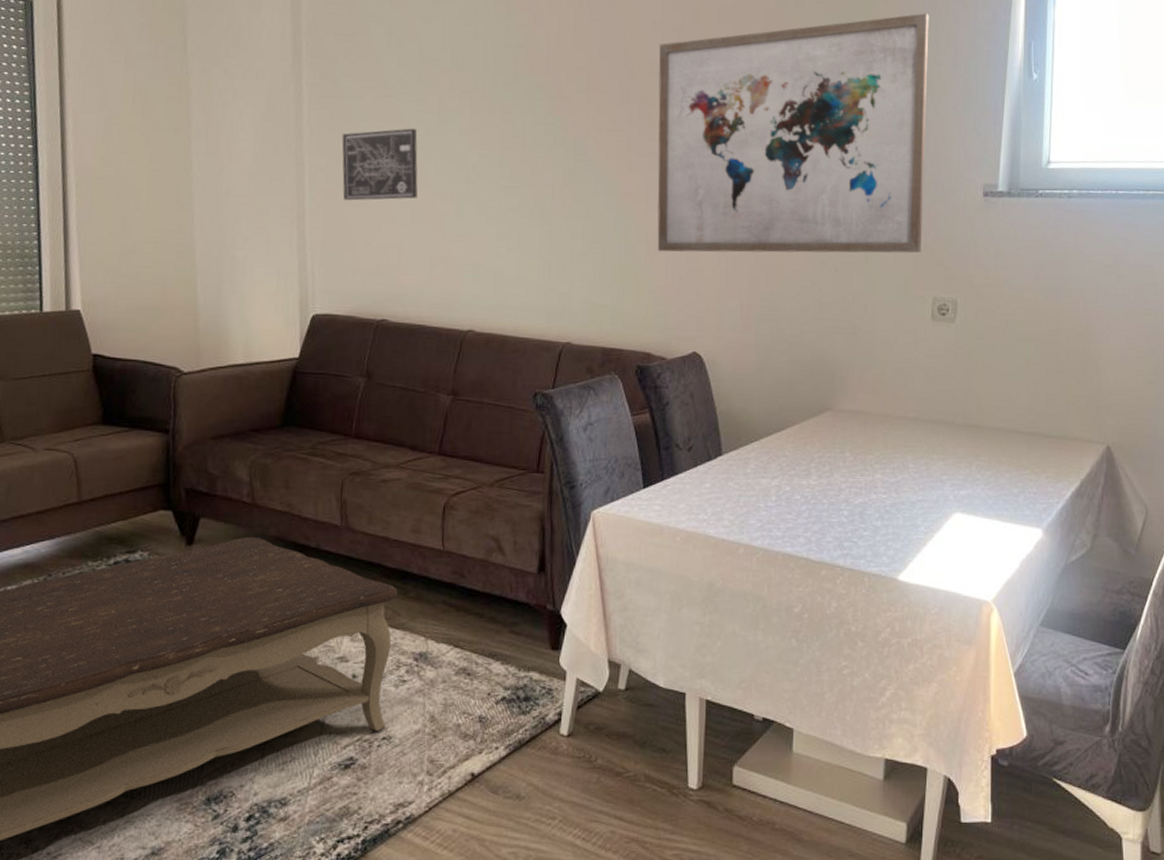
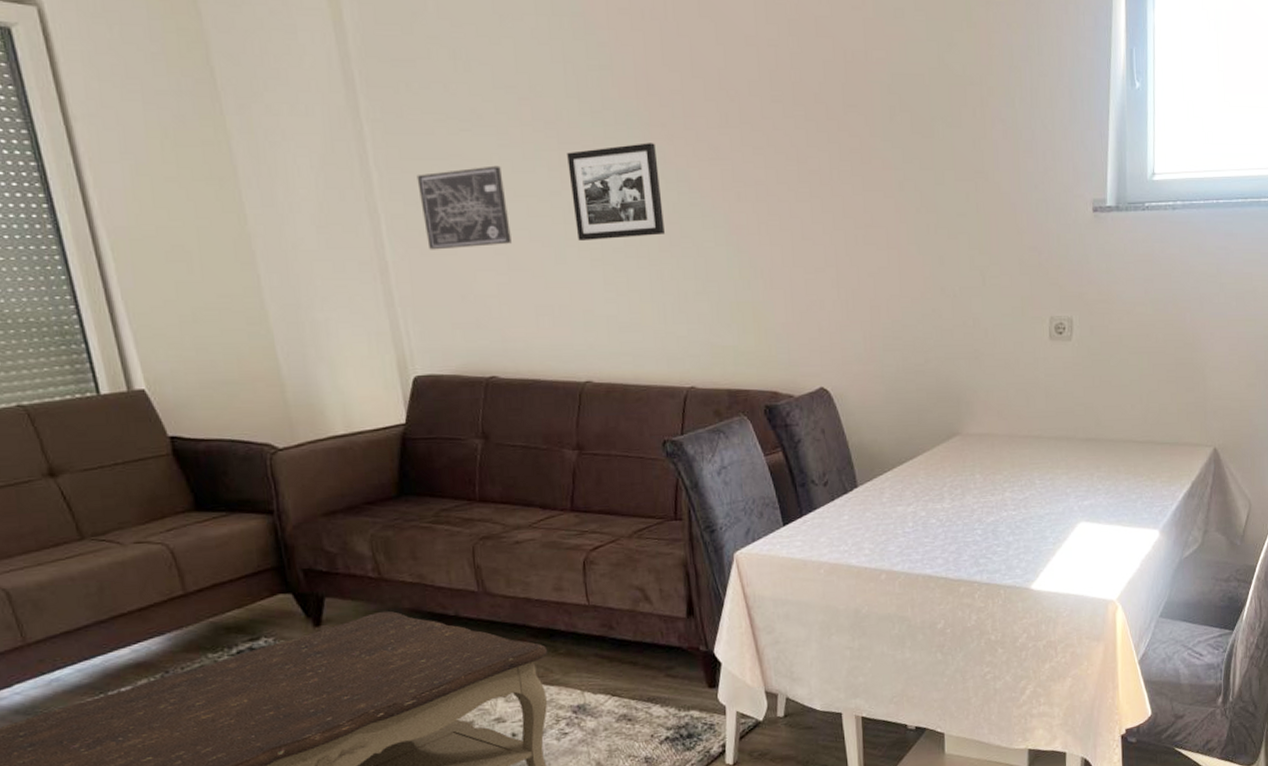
picture frame: none [477,113,559,199] -> present [567,143,665,240]
wall art: present [657,13,929,253] -> none [756,20,1037,287]

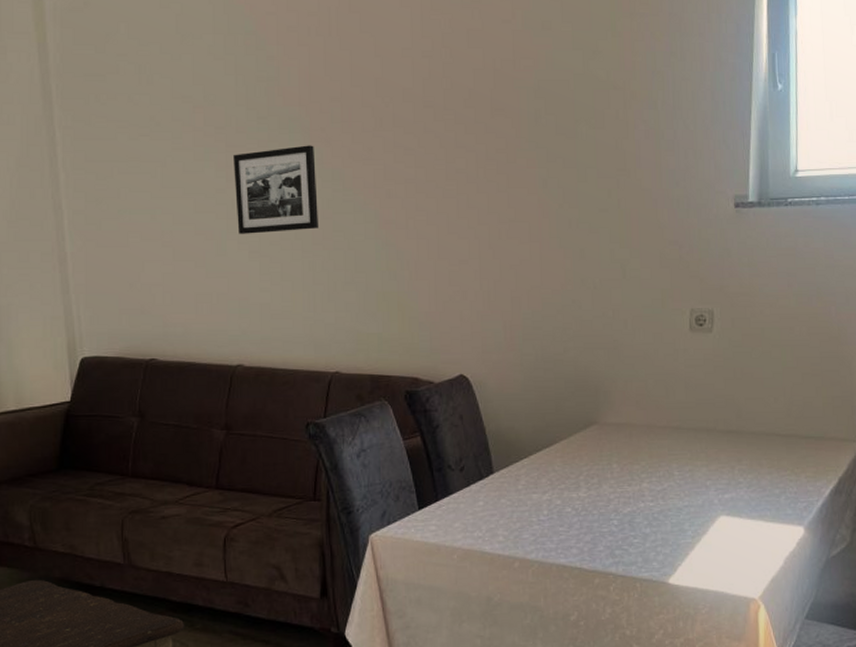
wall art: present [416,165,512,250] -> none [98,166,178,242]

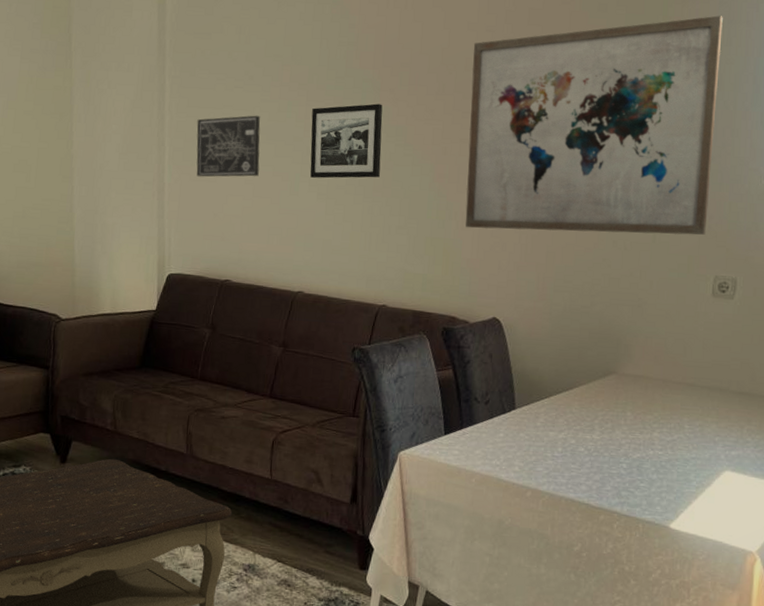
wall art: none [98,166,178,242] -> present [196,115,260,177]
wall art: none [411,28,678,278] -> present [465,15,723,235]

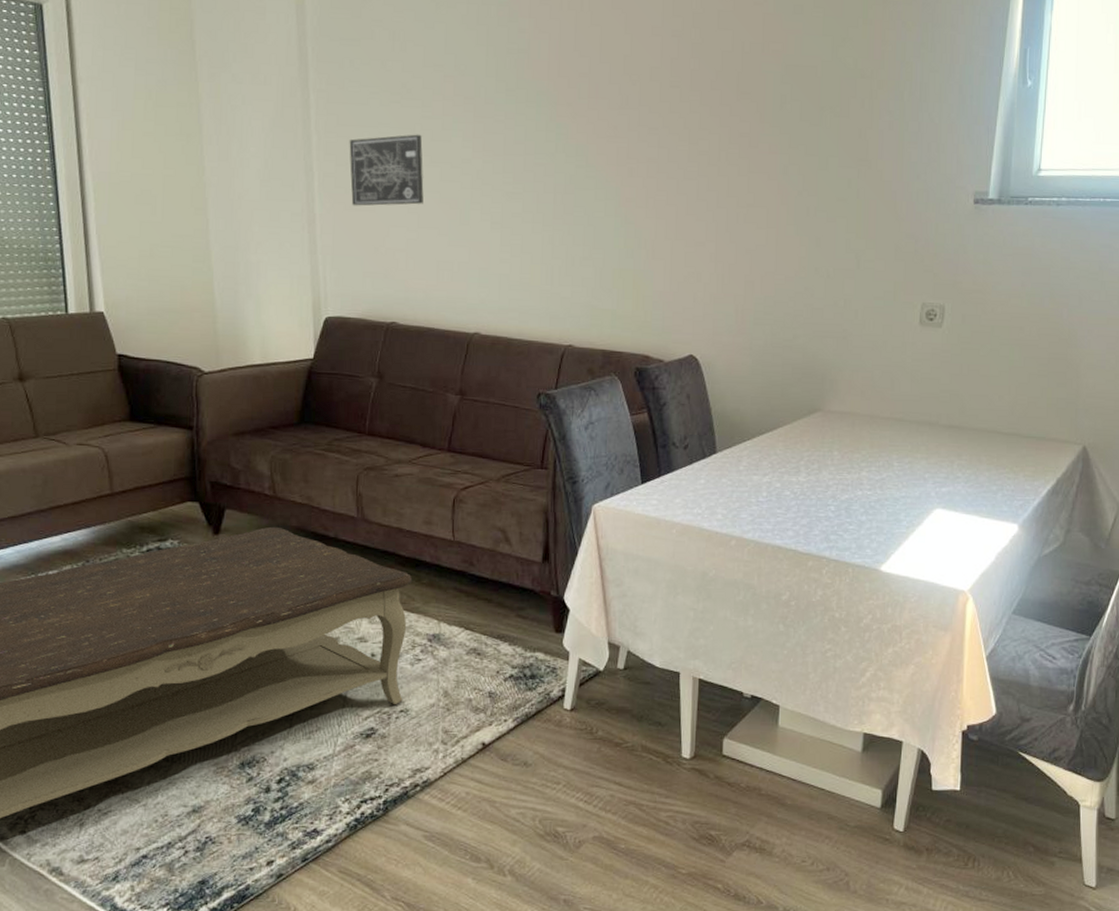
picture frame: present [310,103,383,179] -> none [480,119,561,205]
wall art: present [465,15,723,235] -> none [656,18,927,260]

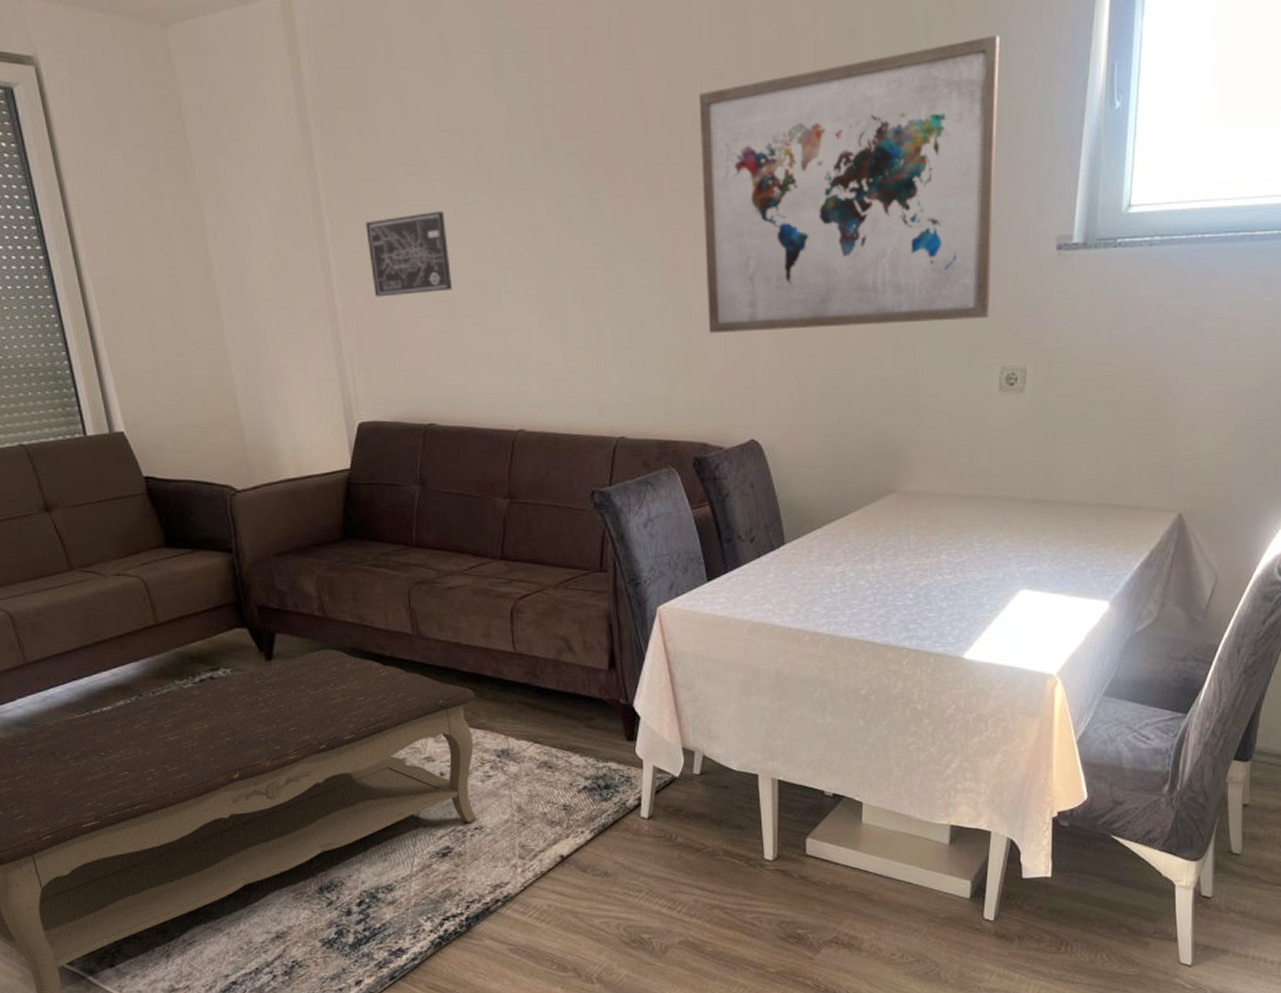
wall art: none [656,18,927,260] -> present [700,35,1000,334]

